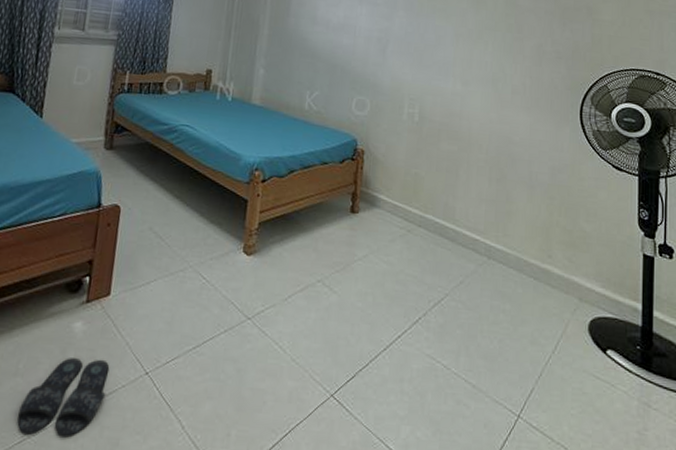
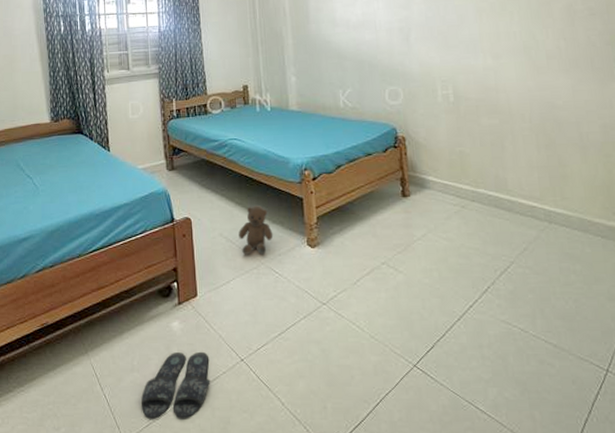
teddy bear: none [170,200,209,257] -> present [238,204,273,255]

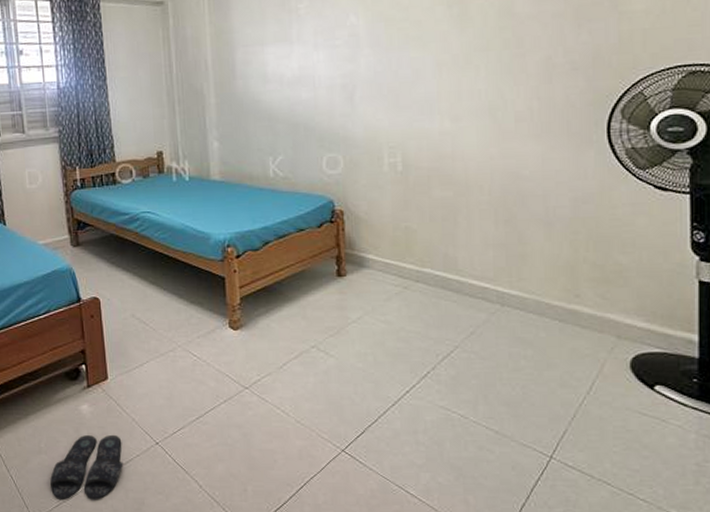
teddy bear: present [238,204,273,255] -> none [152,284,192,337]

